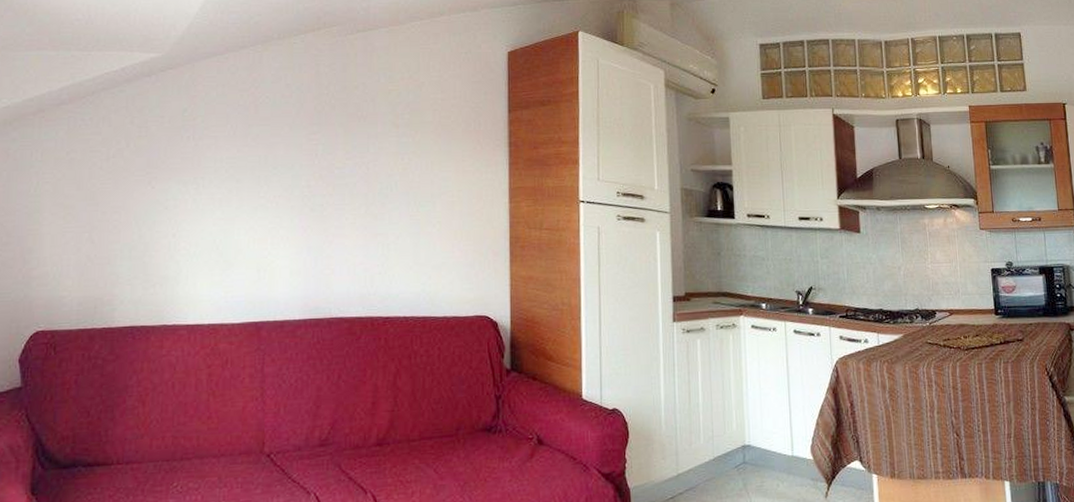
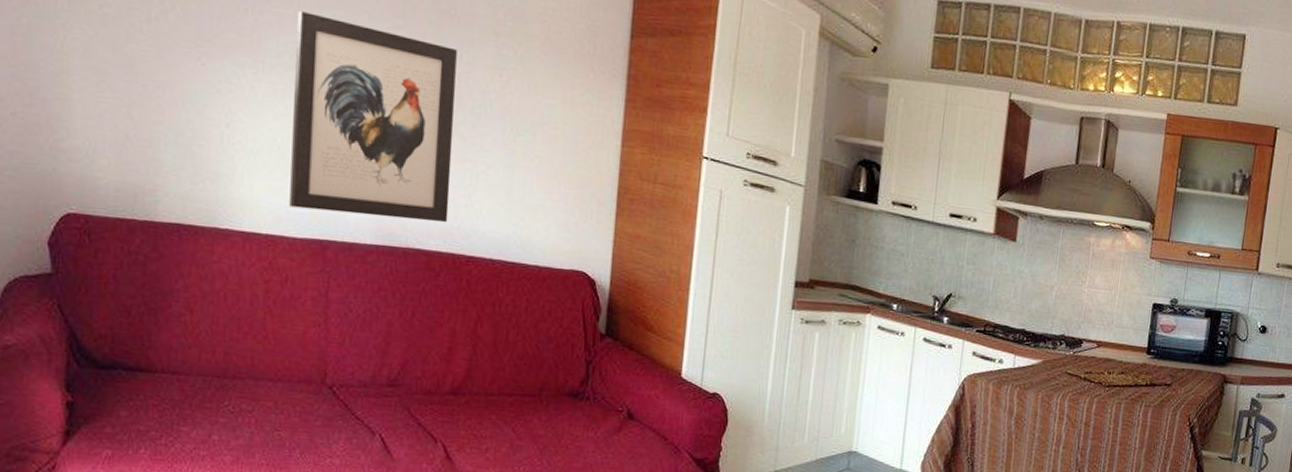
wall art: none [228,132,366,297] -> present [289,11,457,223]

